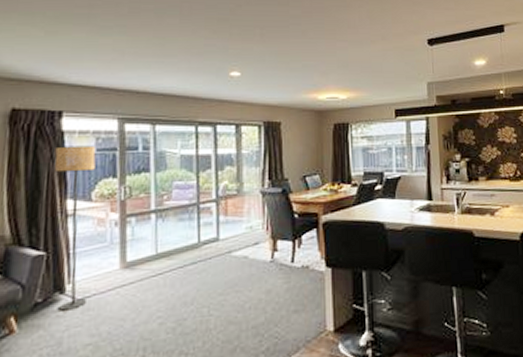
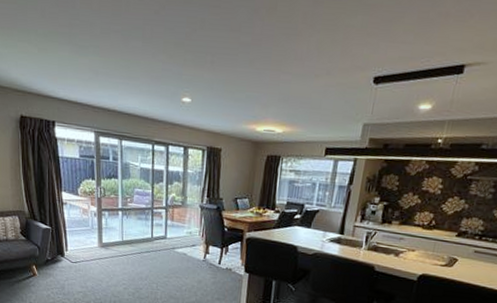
floor lamp: present [54,145,96,311] -> none [52,149,80,268]

